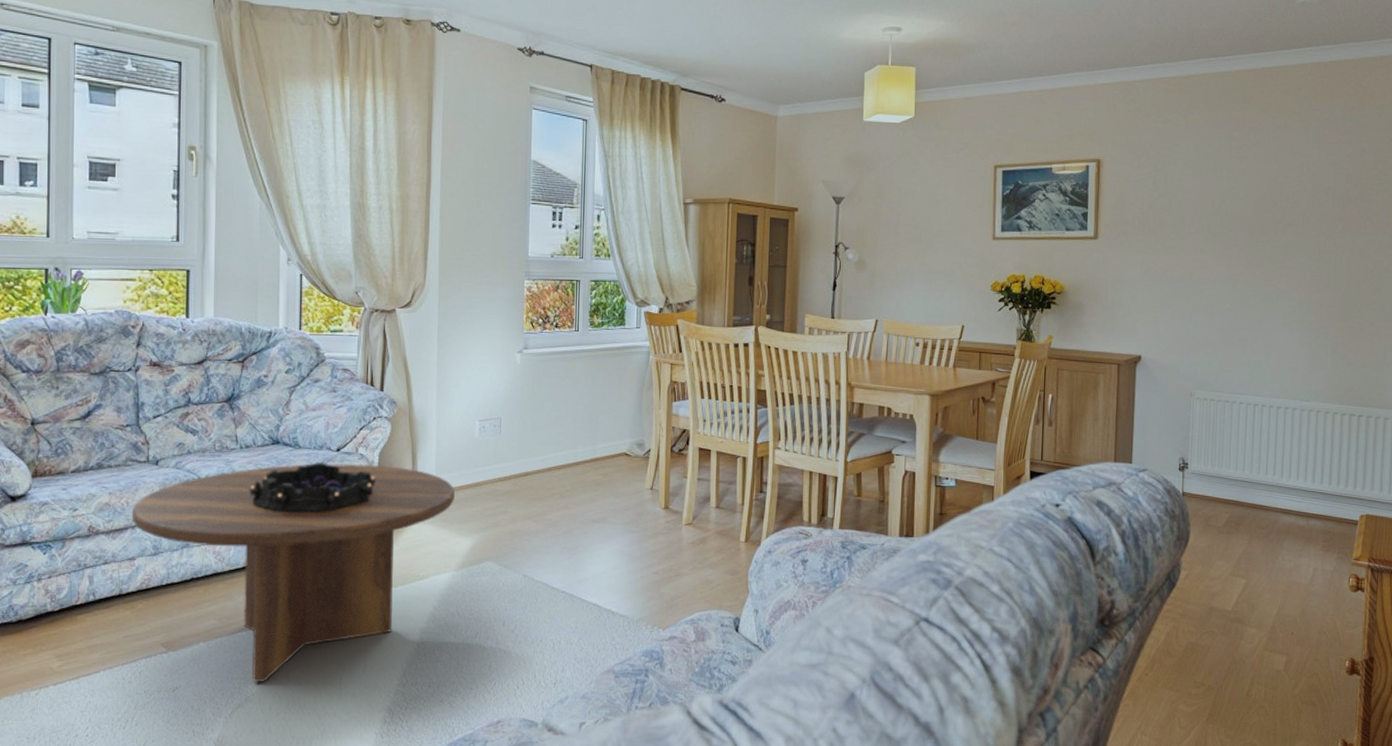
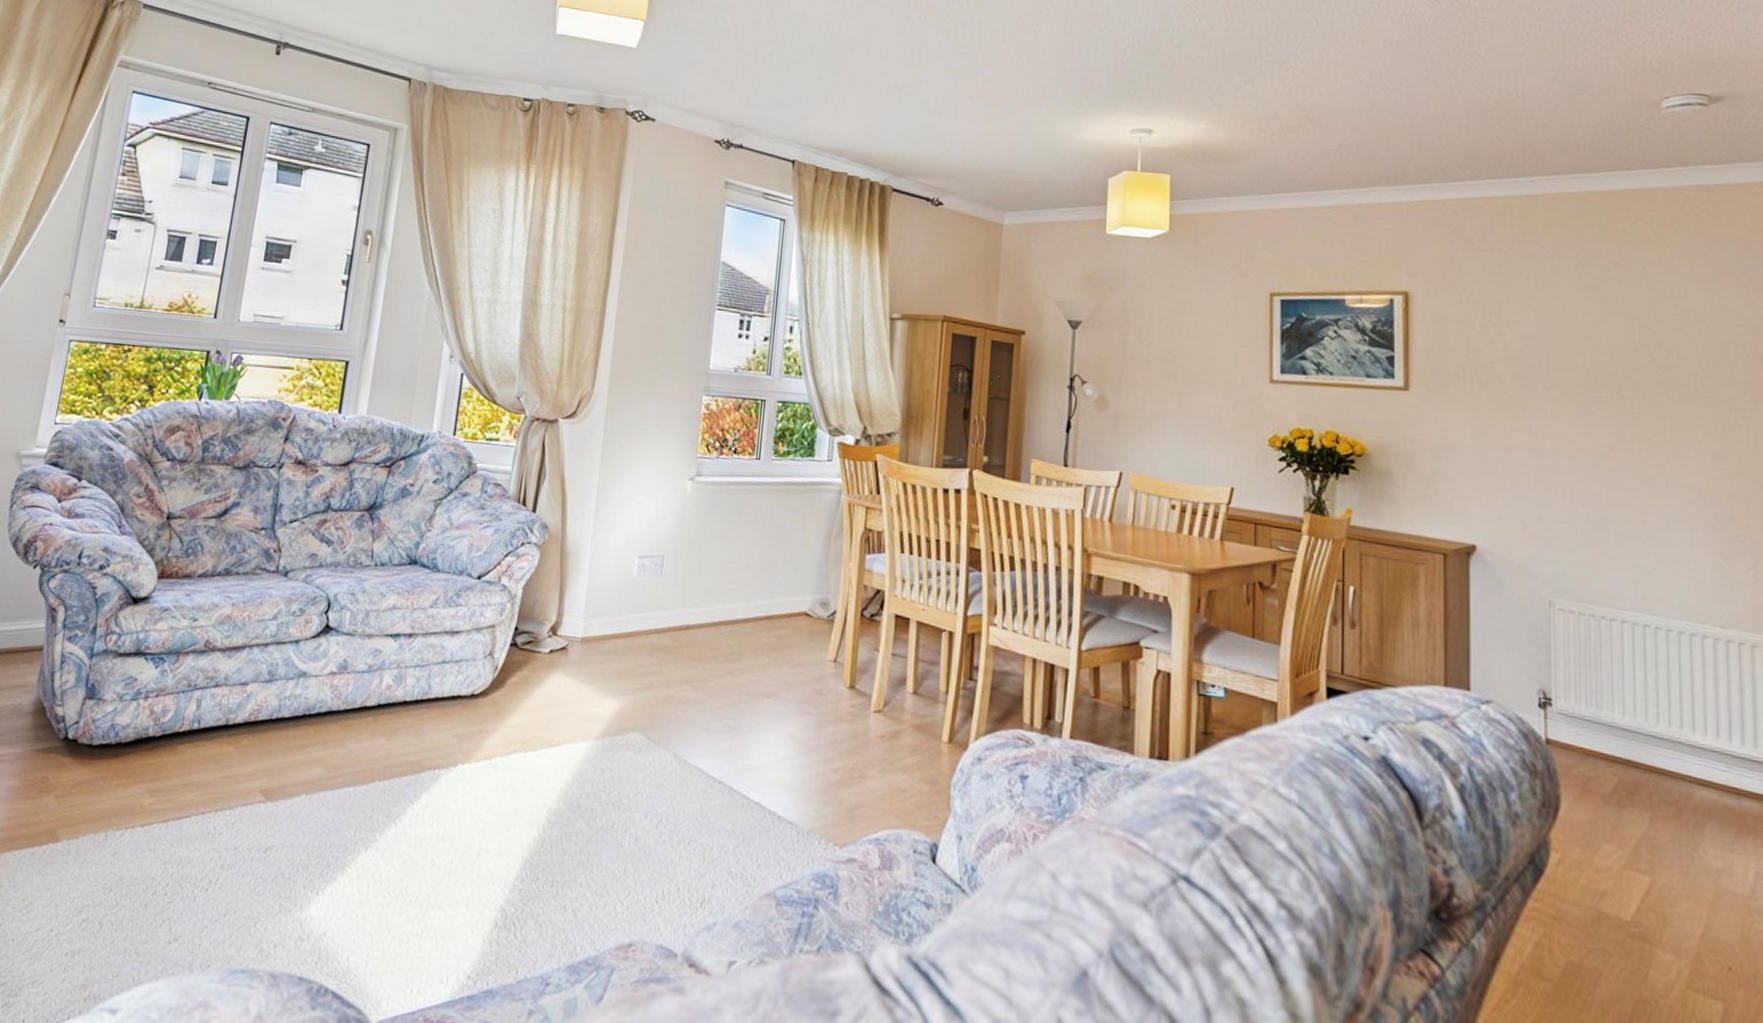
coffee table: present [131,463,456,682] -> none [250,590,604,854]
decorative bowl: present [249,462,375,513] -> none [378,589,516,651]

